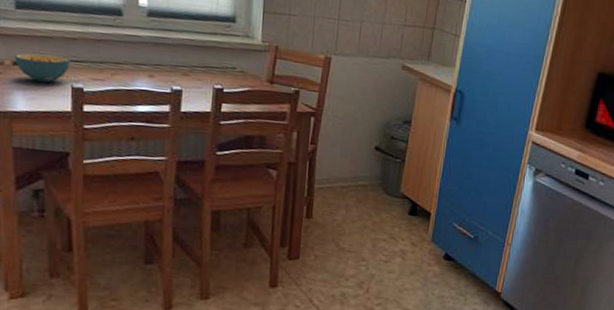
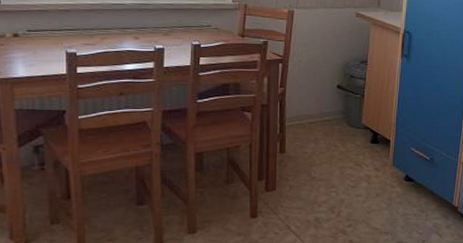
cereal bowl: present [15,53,70,83] -> none [15,25,64,51]

